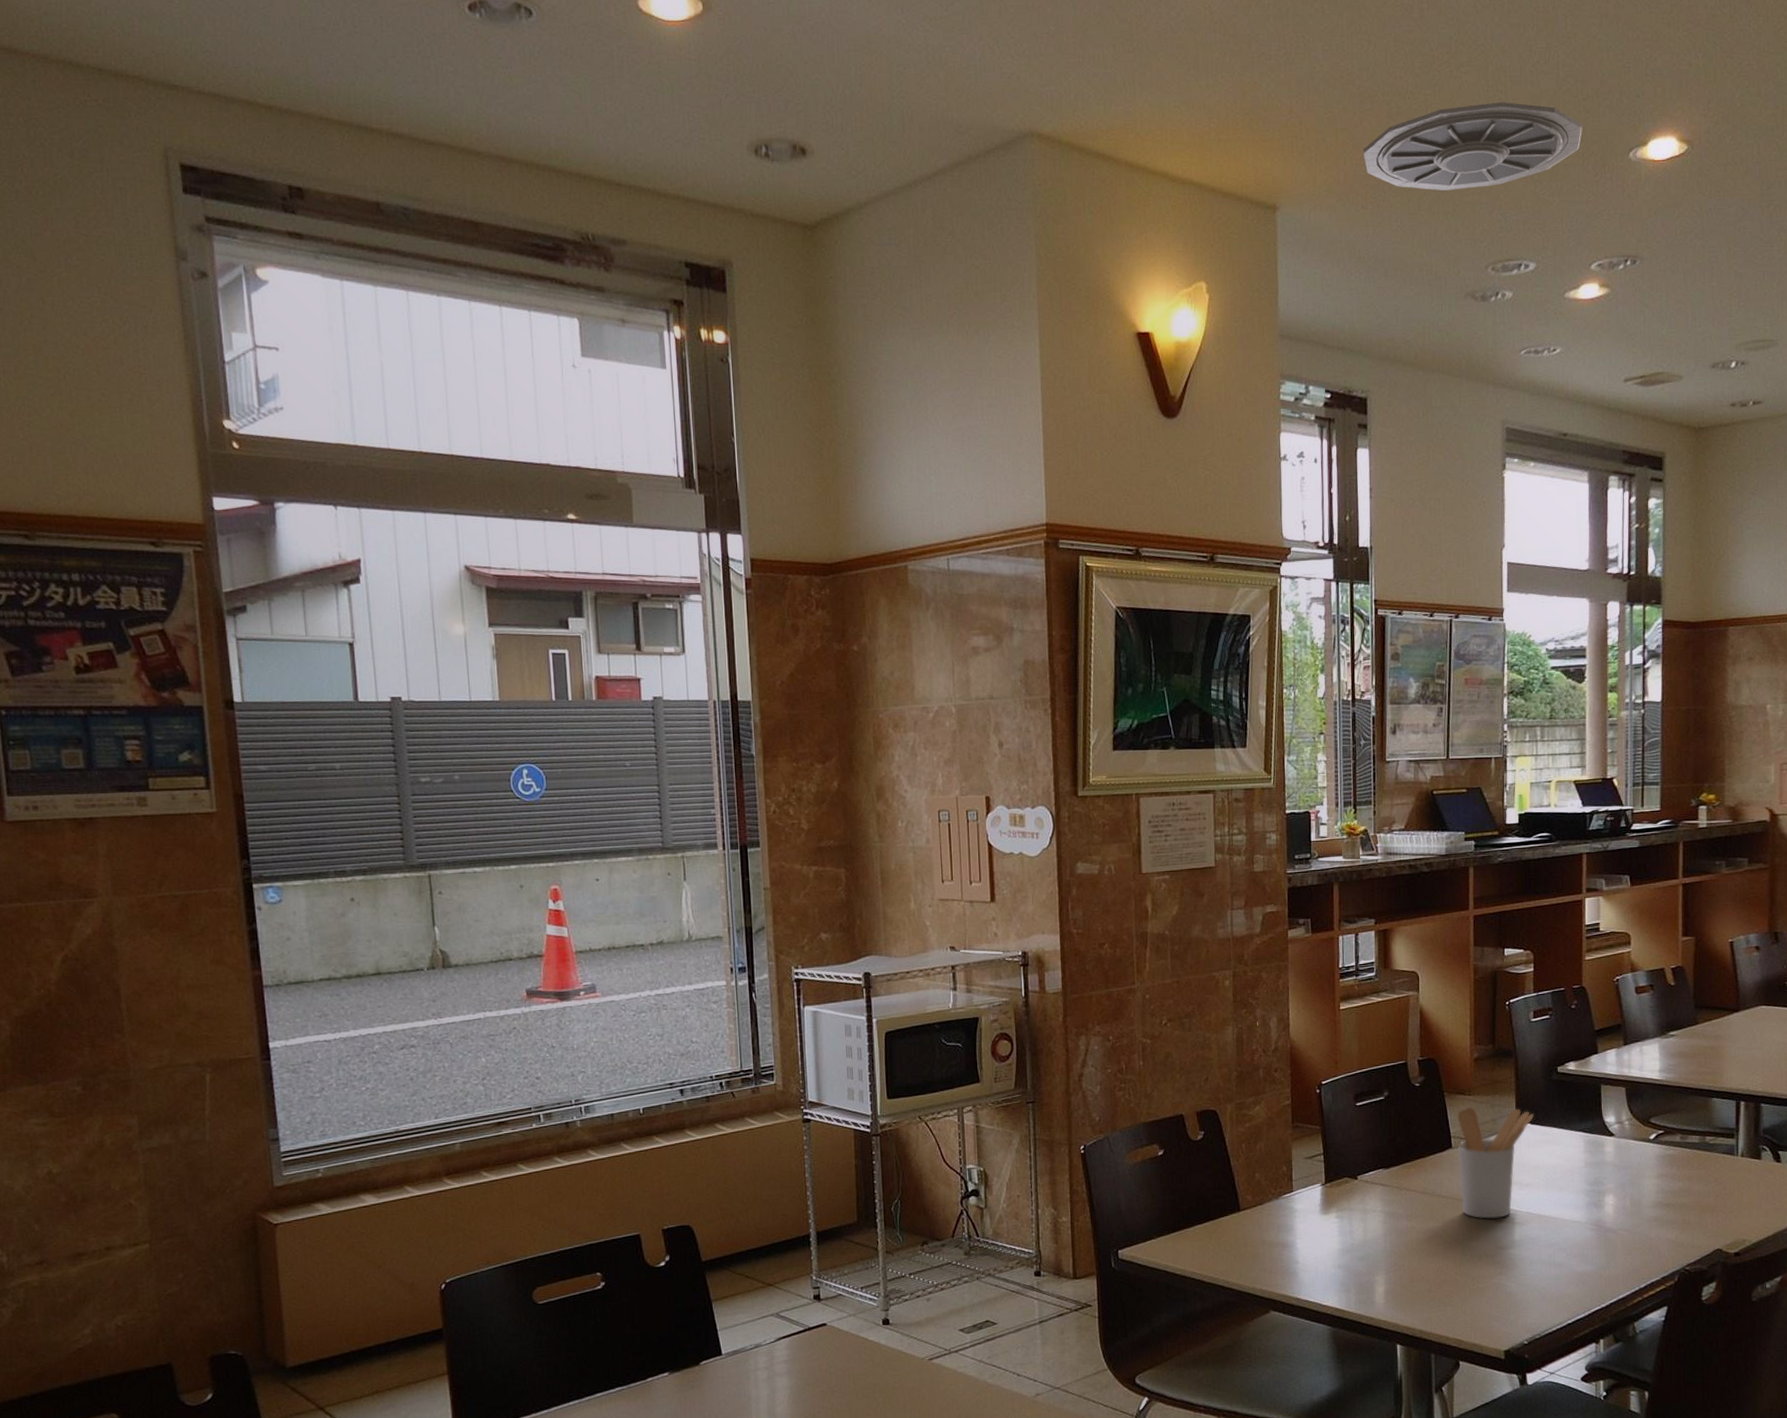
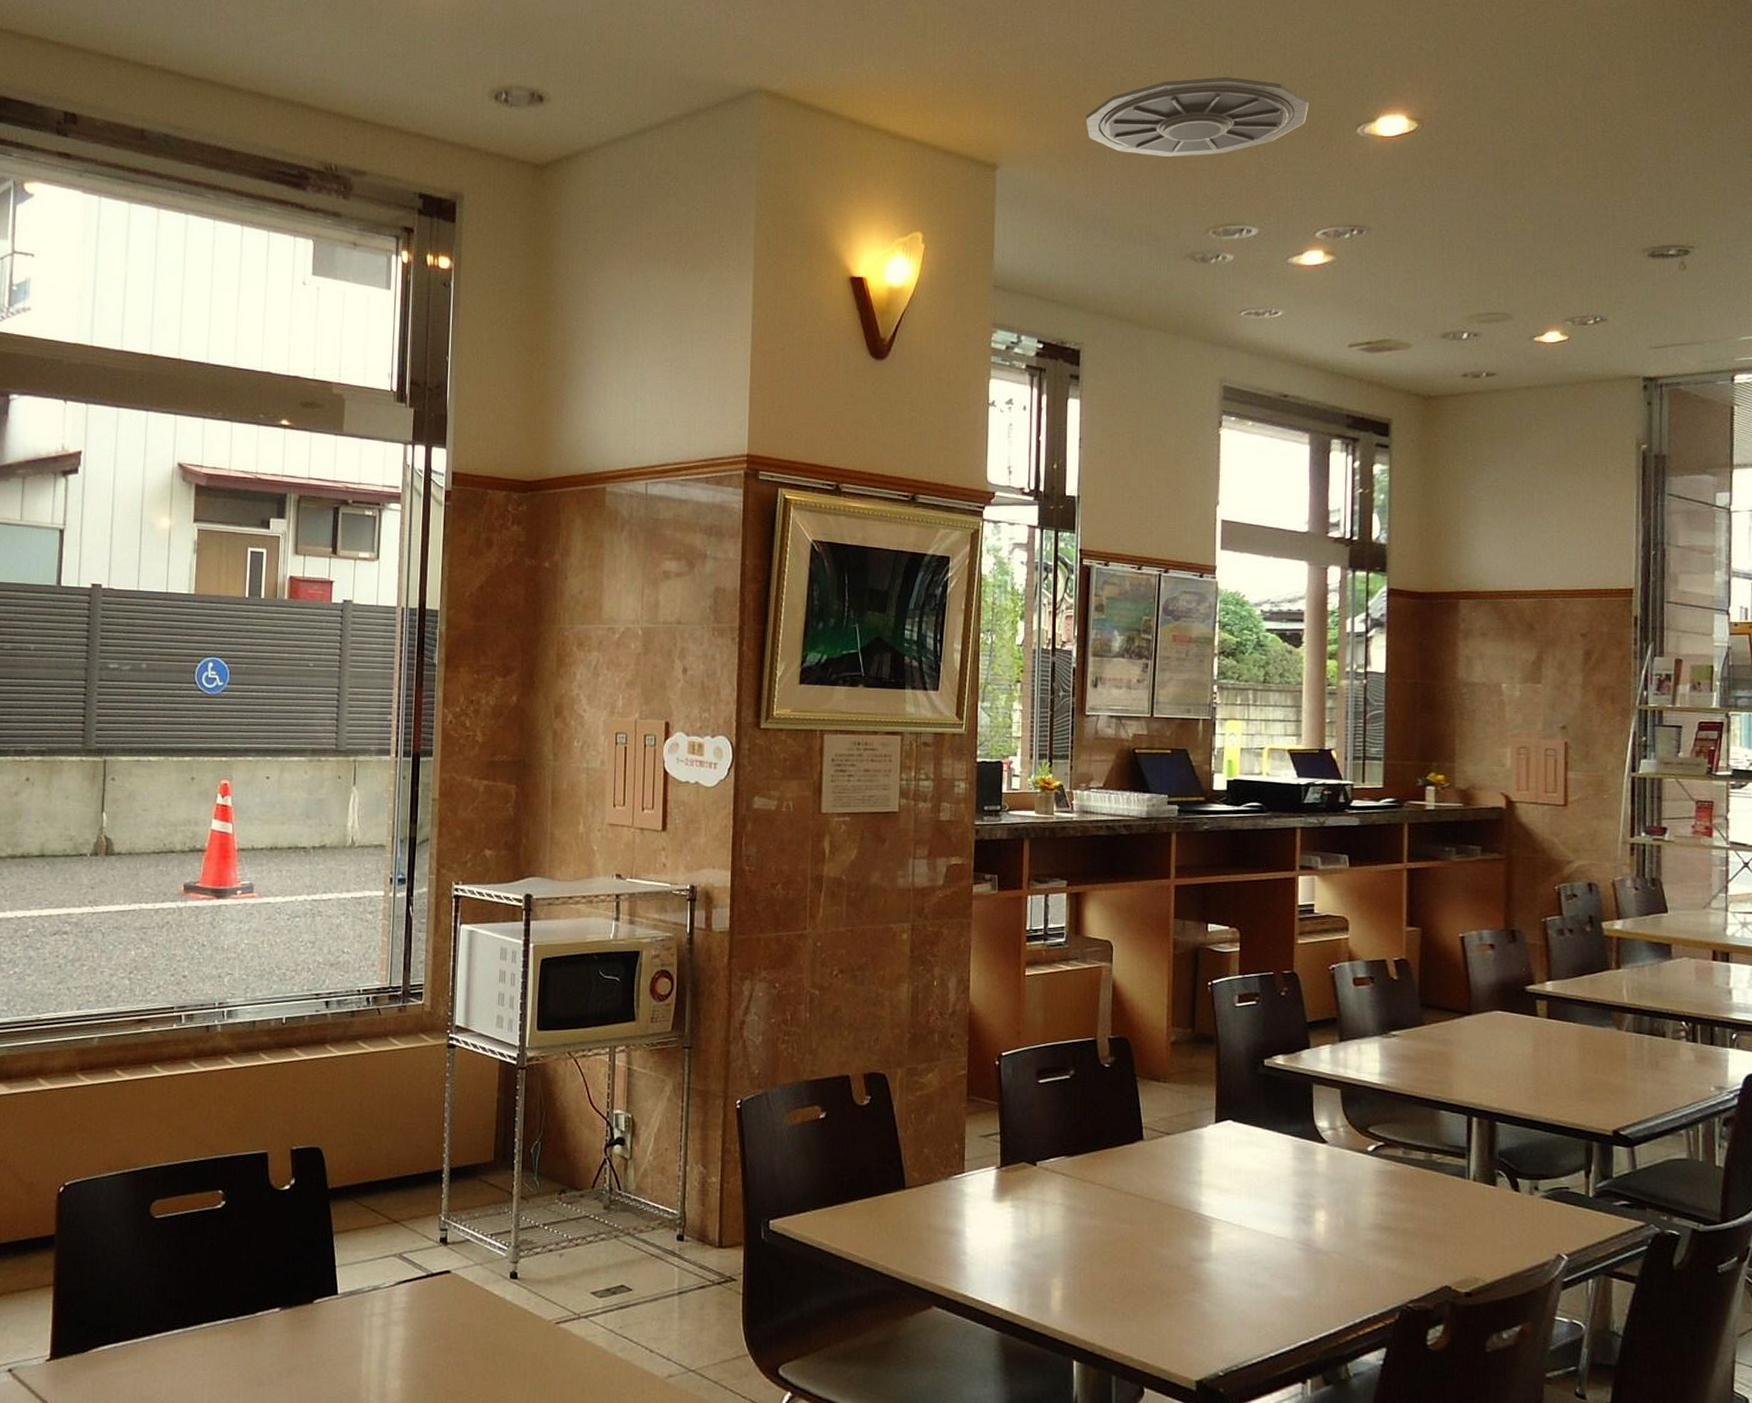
utensil holder: present [1457,1106,1534,1219] -> none [1149,1095,1236,1225]

